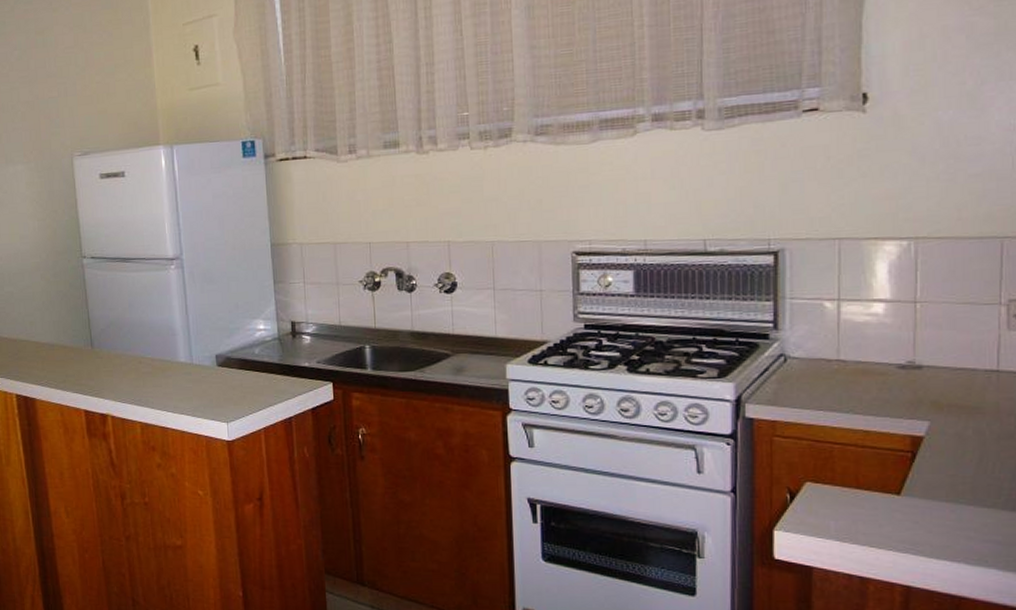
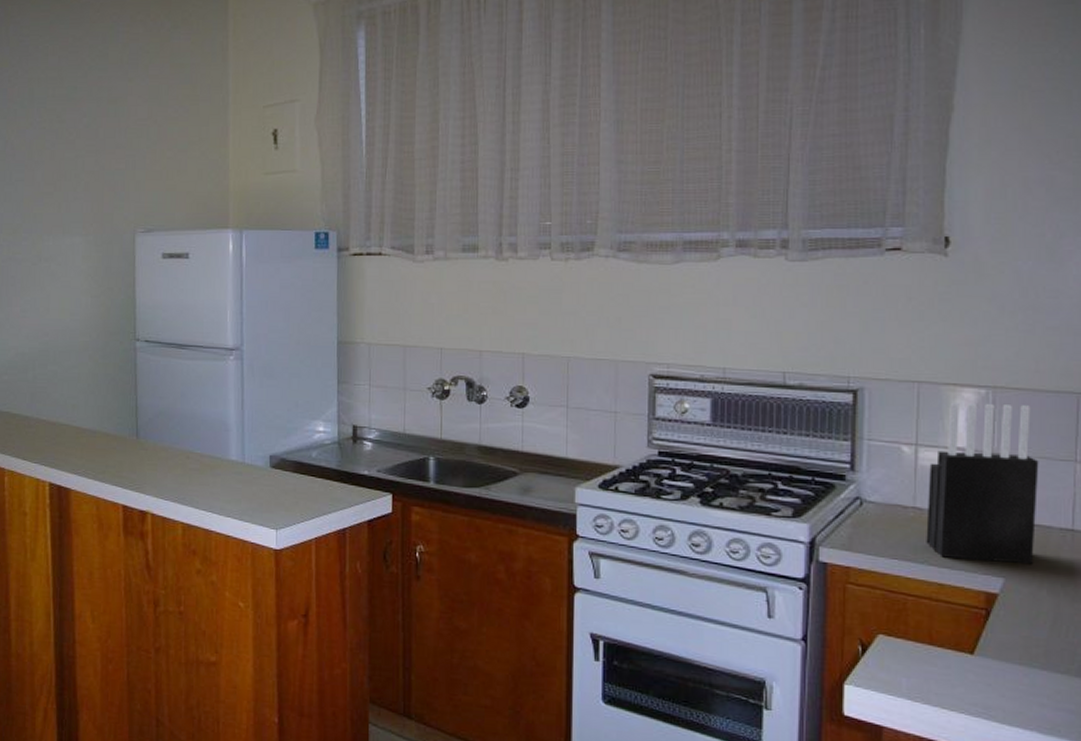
knife block: none [850,253,963,407] -> present [926,402,1039,565]

